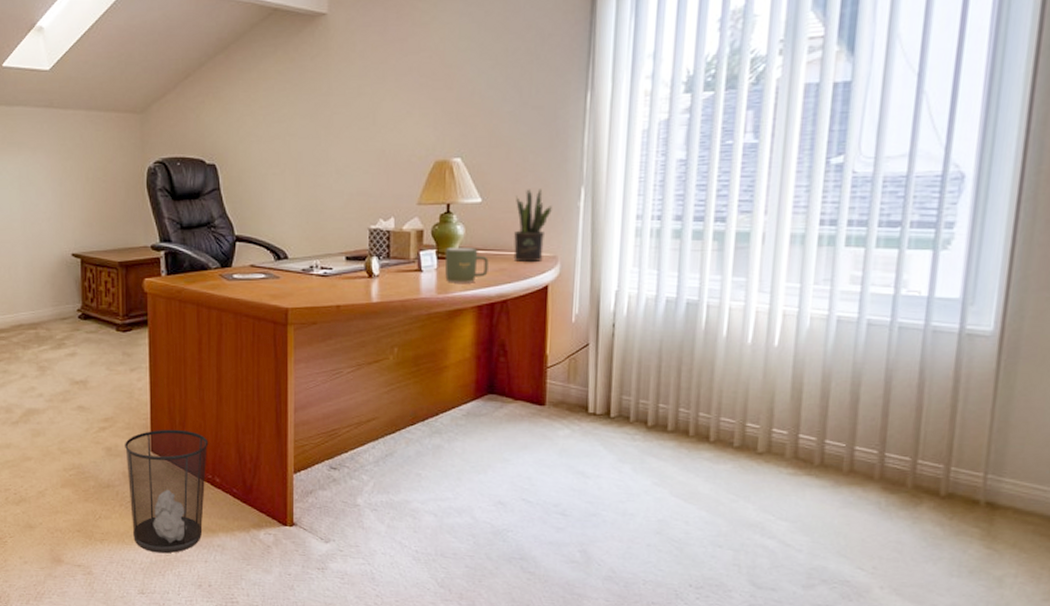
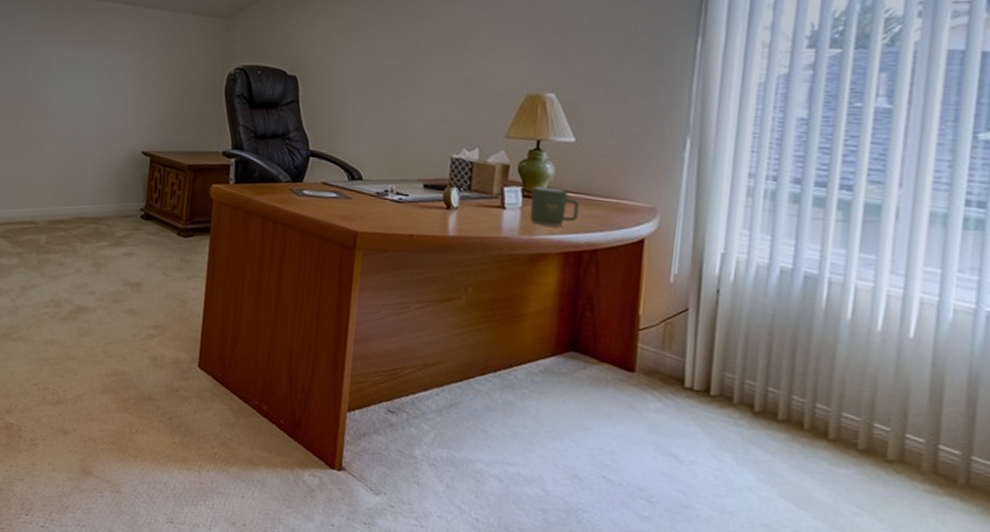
waste bin: present [125,429,209,554] -> none [169,344,260,482]
potted plant: present [513,189,552,261] -> none [607,133,653,212]

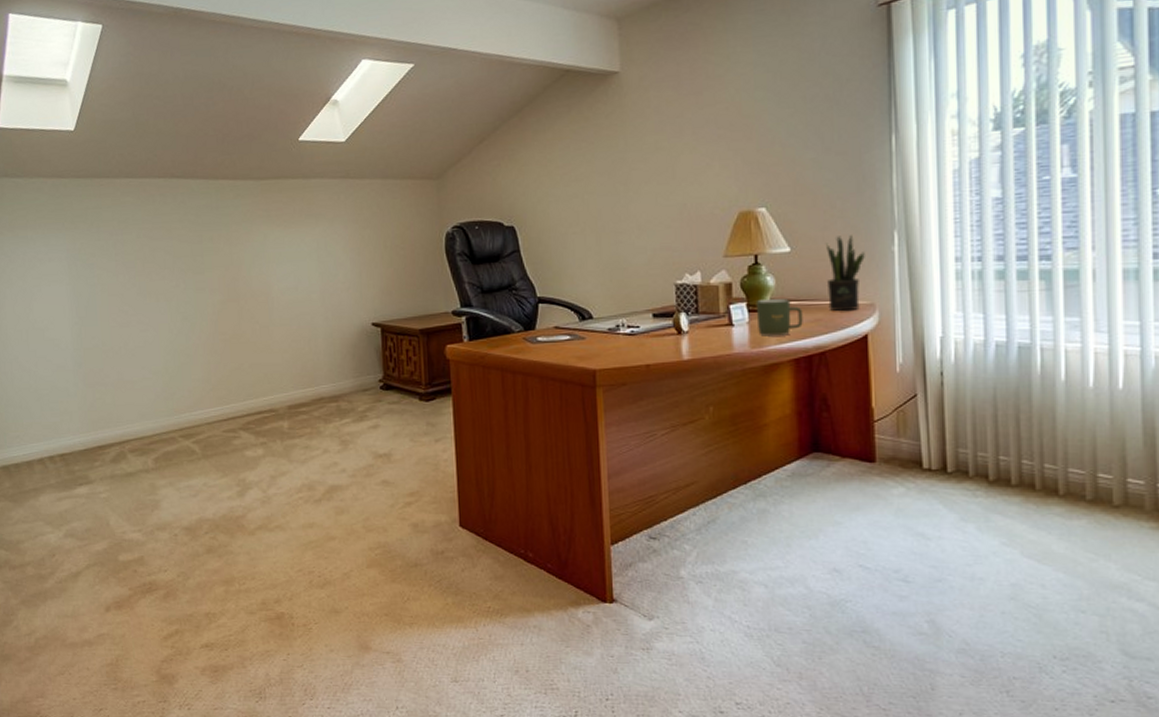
potted plant: none [607,133,653,212] -> present [826,235,865,311]

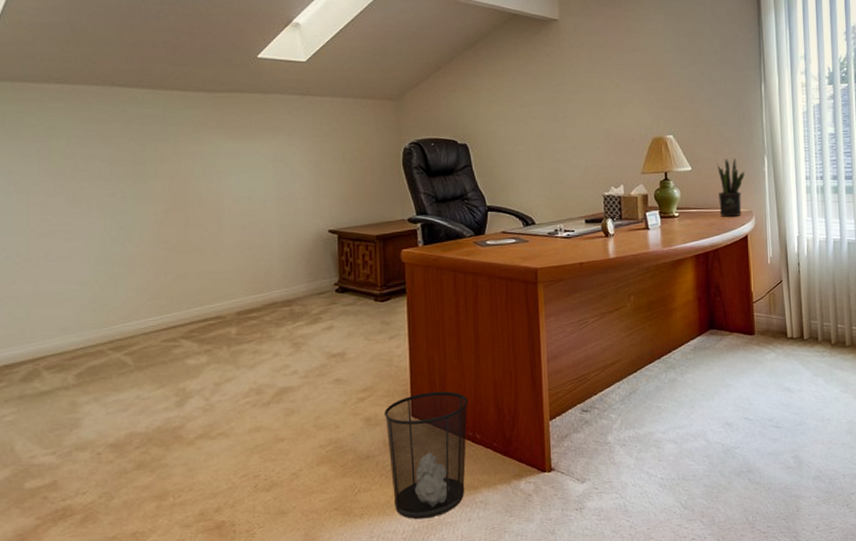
waste bin: none [432,502,520,637] -> present [385,391,469,520]
mug: present [756,298,803,337] -> none [666,207,701,238]

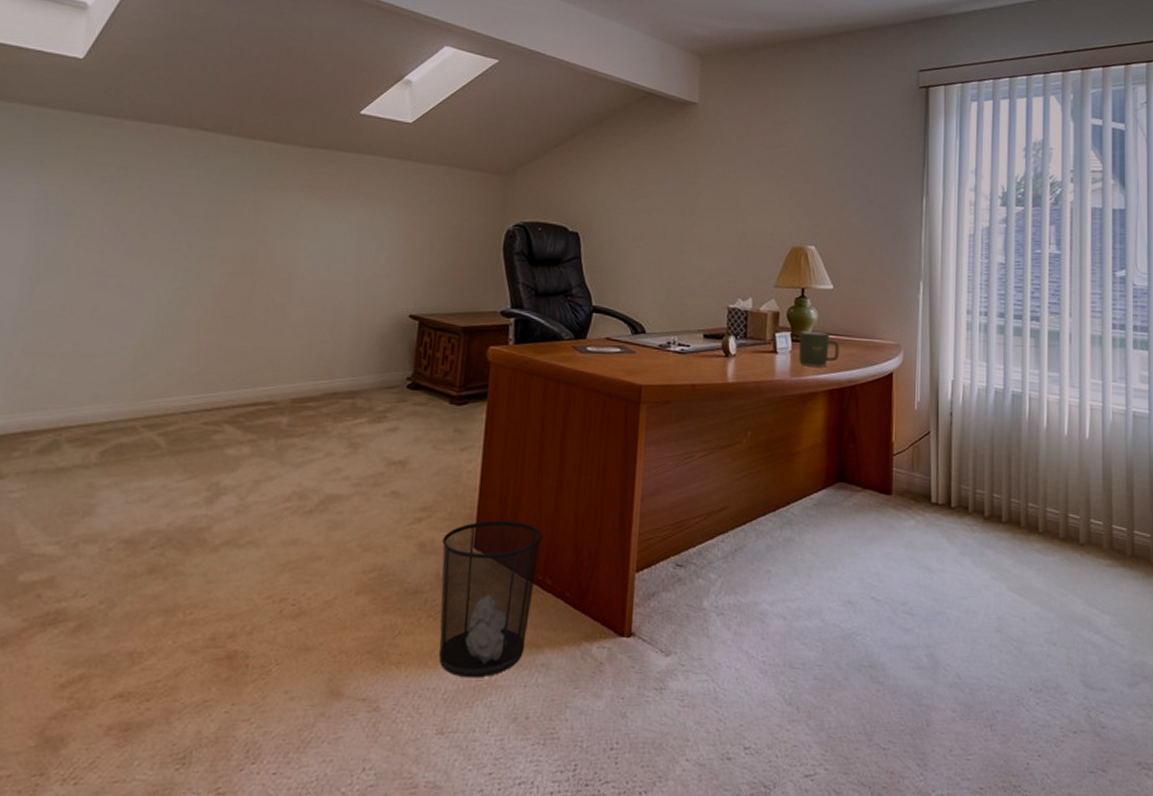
mug: none [666,207,701,238] -> present [798,330,839,367]
potted plant: present [717,158,745,217] -> none [862,280,895,349]

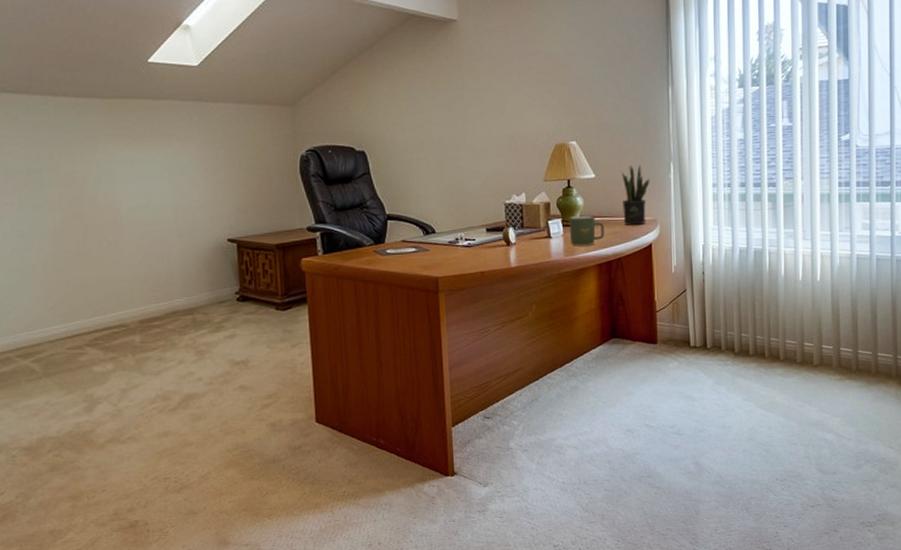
waste bin: present [439,520,543,678] -> none [289,398,372,520]
potted plant: none [862,280,895,349] -> present [622,165,650,225]

